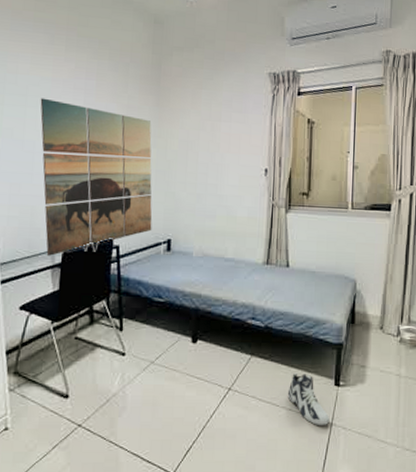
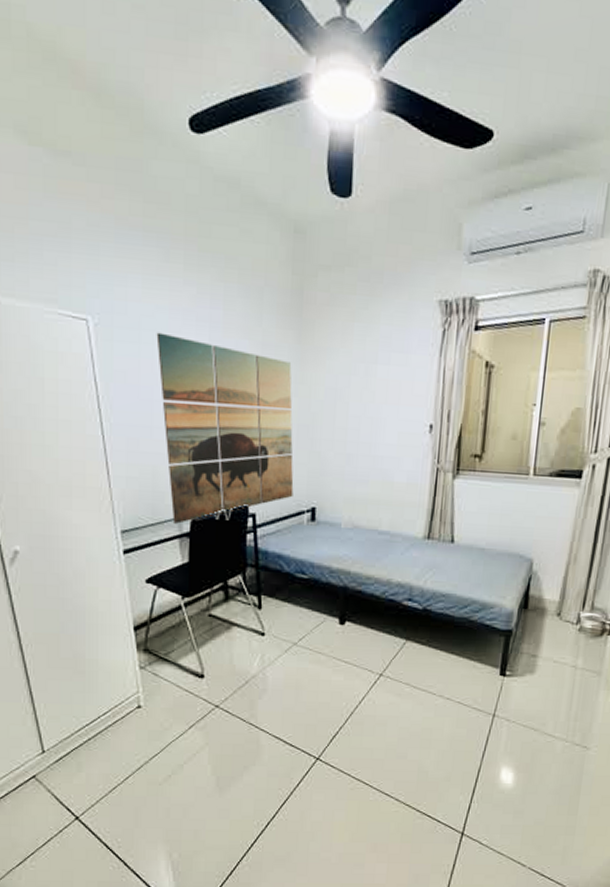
sneaker: present [287,372,329,425] -> none [445,660,492,716]

